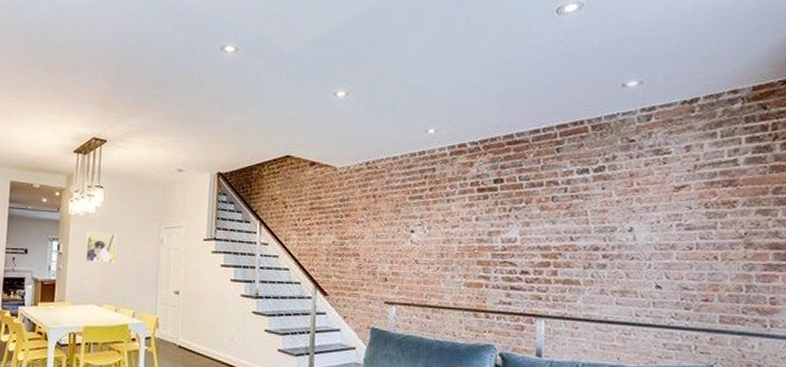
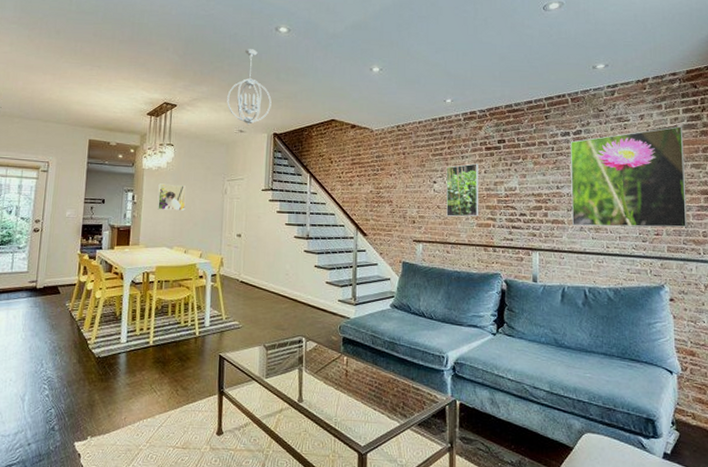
chandelier: none [163,73,216,164] -> present [227,49,272,126]
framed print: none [426,208,469,275] -> present [446,163,479,217]
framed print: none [588,160,748,292] -> present [570,126,687,228]

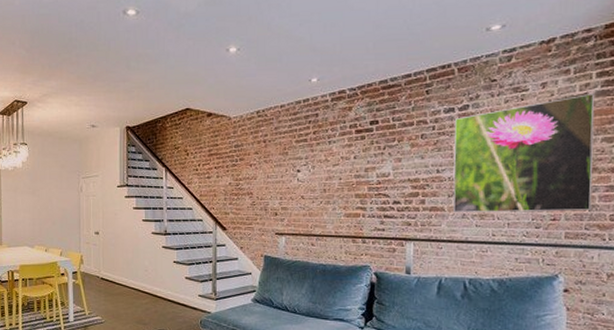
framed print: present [157,183,187,211] -> none [15,184,43,210]
chandelier: present [227,49,272,126] -> none [77,36,123,120]
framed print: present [446,163,479,217] -> none [311,149,348,207]

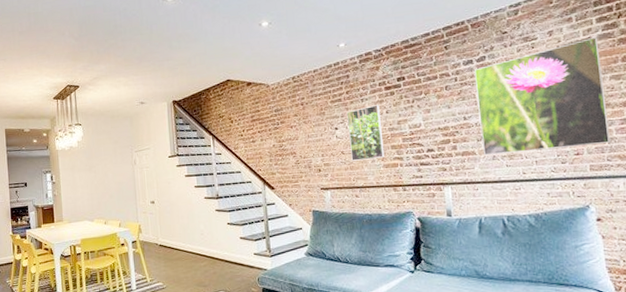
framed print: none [311,149,348,207] -> present [346,105,385,161]

